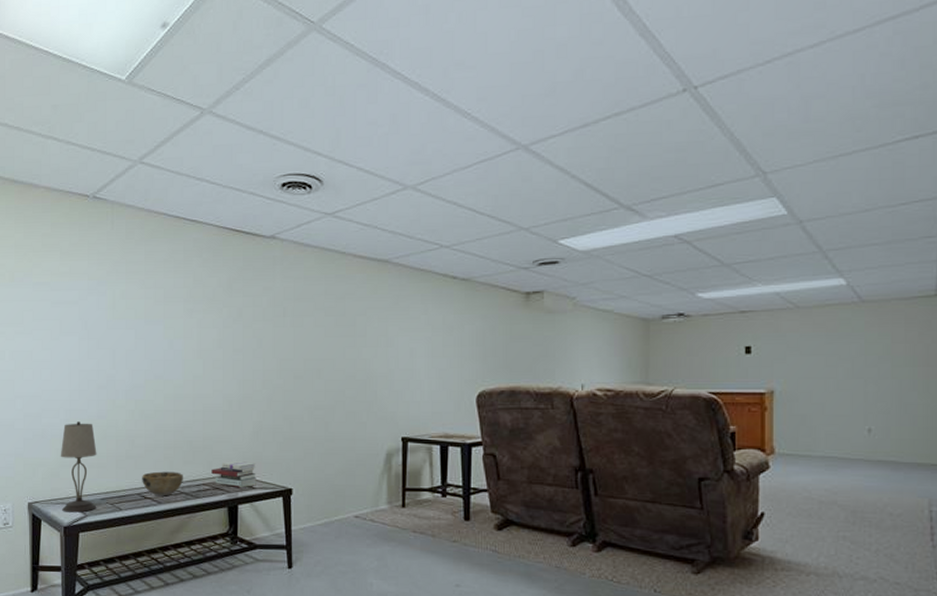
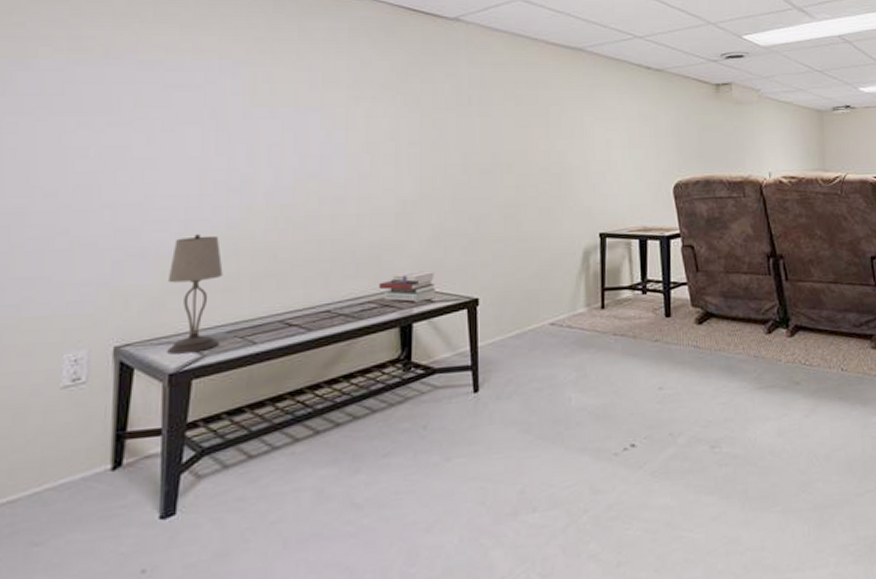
decorative bowl: present [142,471,183,495] -> none [286,289,342,321]

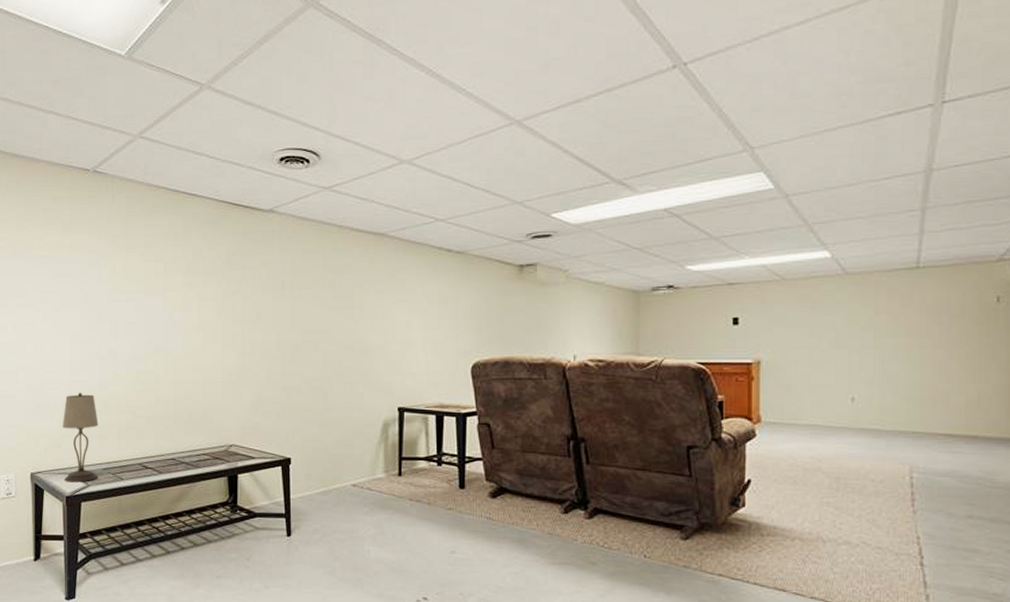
books: present [379,271,436,303] -> none [211,431,256,458]

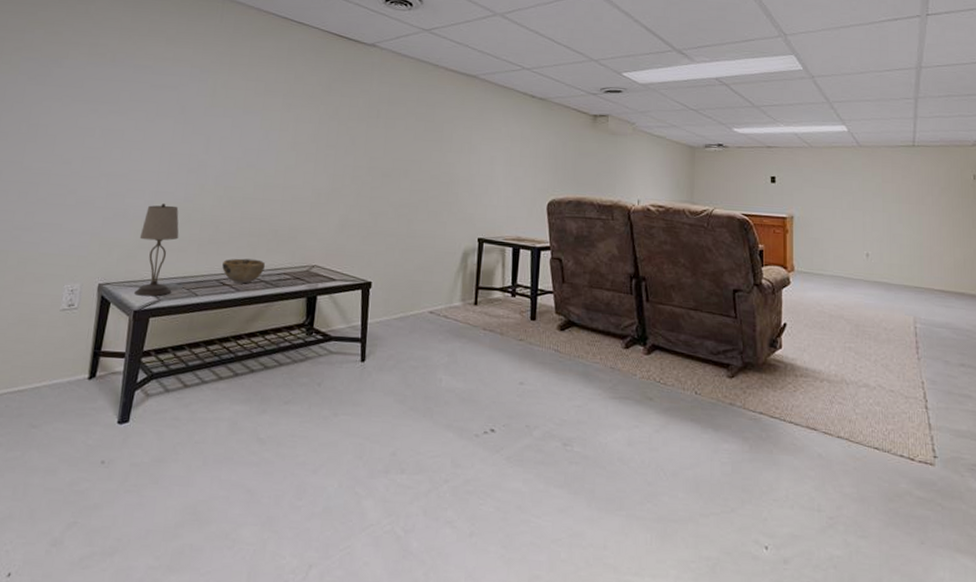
decorative bowl: none [143,441,184,465] -> present [222,258,265,283]

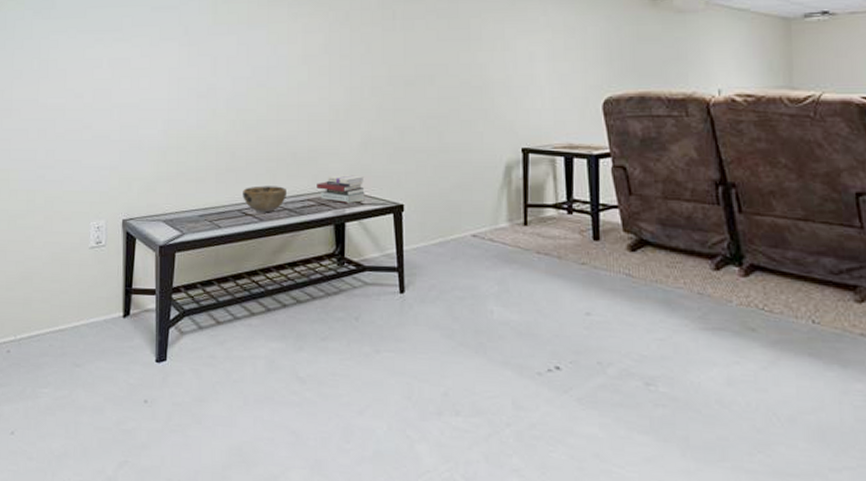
table lamp: present [134,203,179,297] -> none [157,132,196,231]
books: none [293,252,338,280] -> present [317,175,365,204]

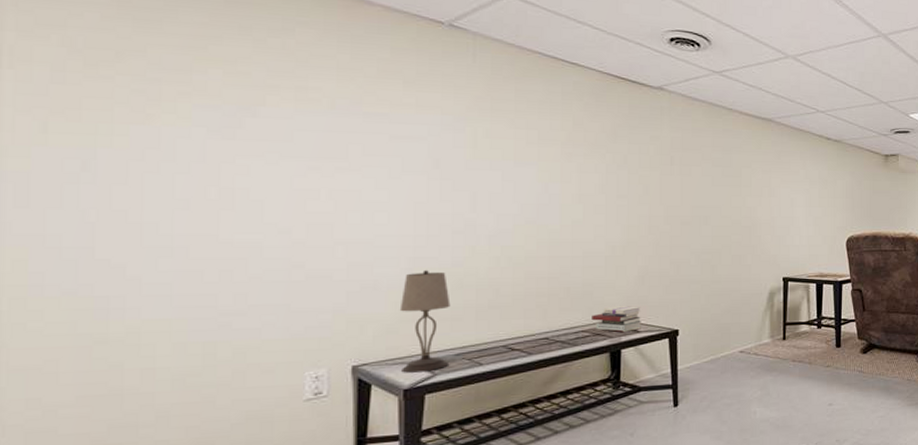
table lamp: none [157,132,196,231] -> present [399,270,451,373]
decorative bowl: present [243,186,286,212] -> none [509,320,559,346]

